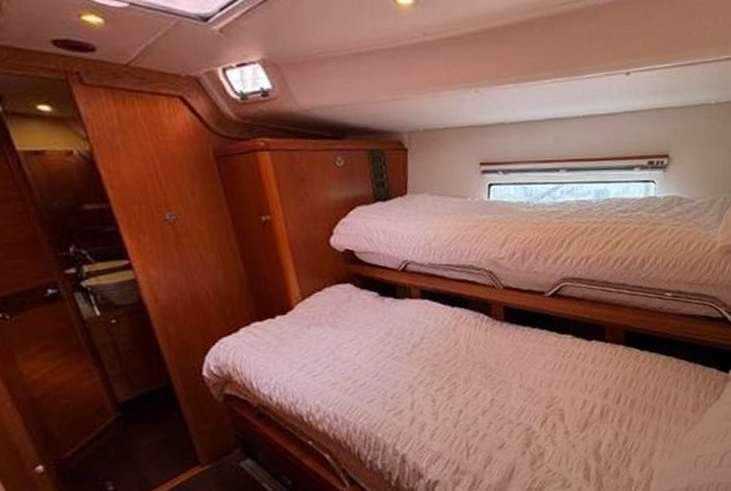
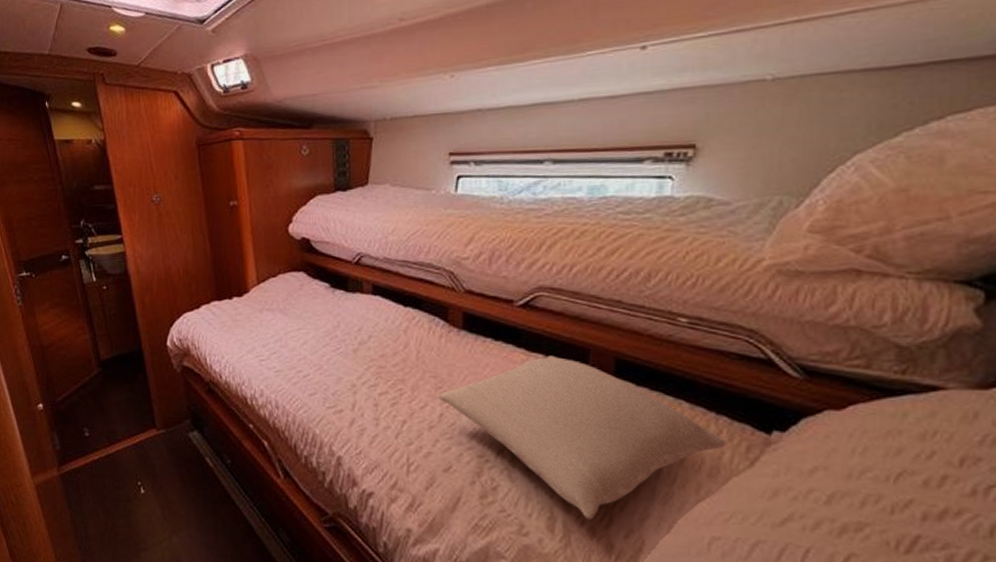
pillow: none [489,335,702,464] -> present [439,355,727,521]

